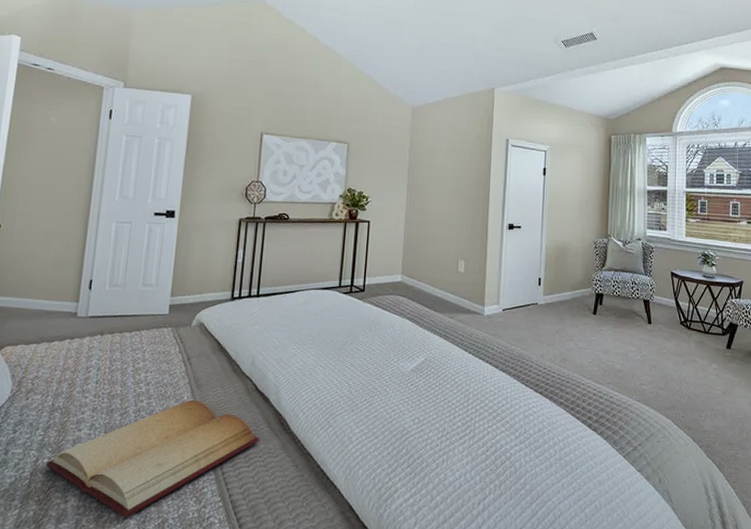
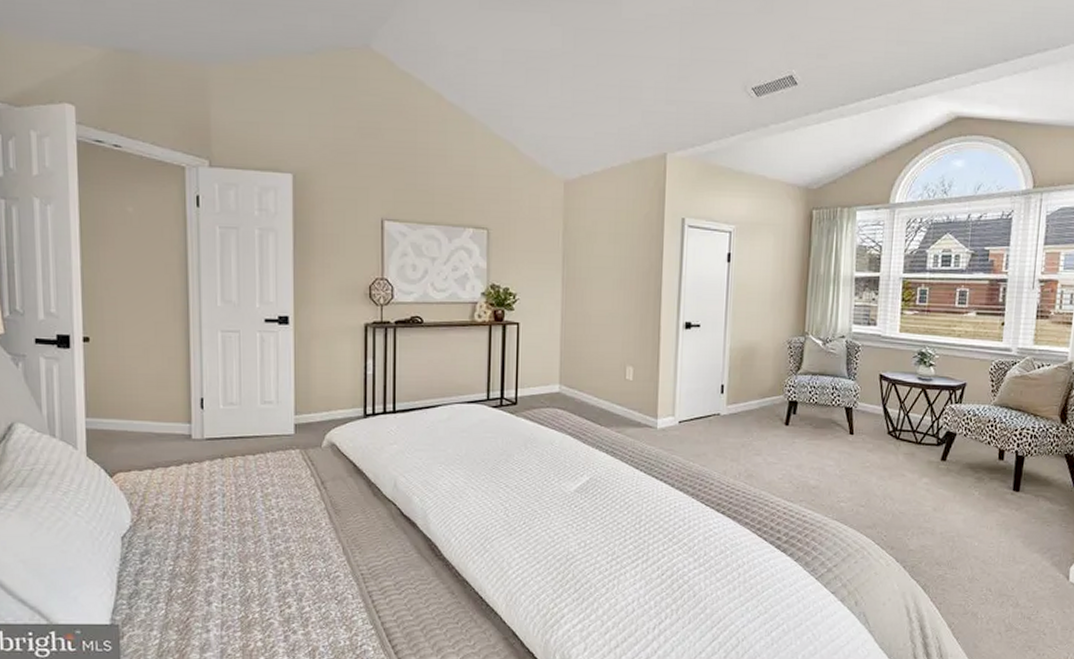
bible: present [45,400,259,518] -> none [180,527,409,647]

